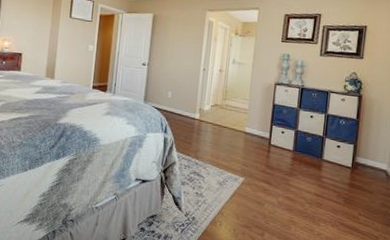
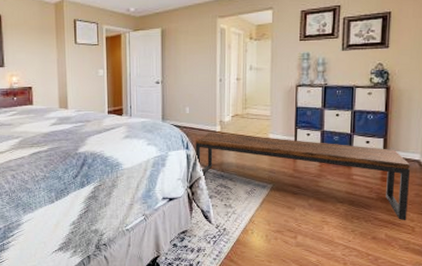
bench: none [172,118,377,230] -> present [195,132,410,221]

